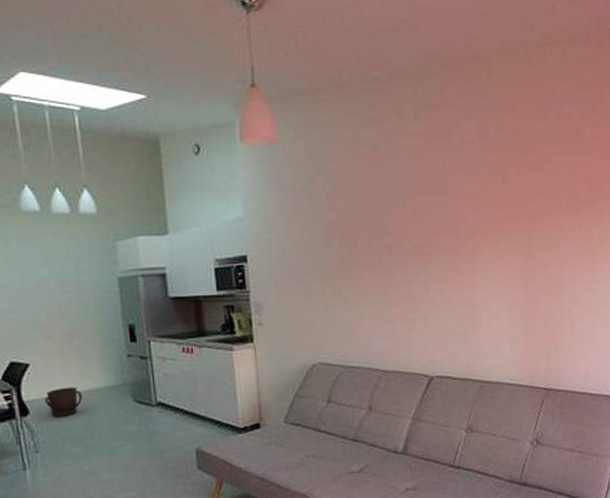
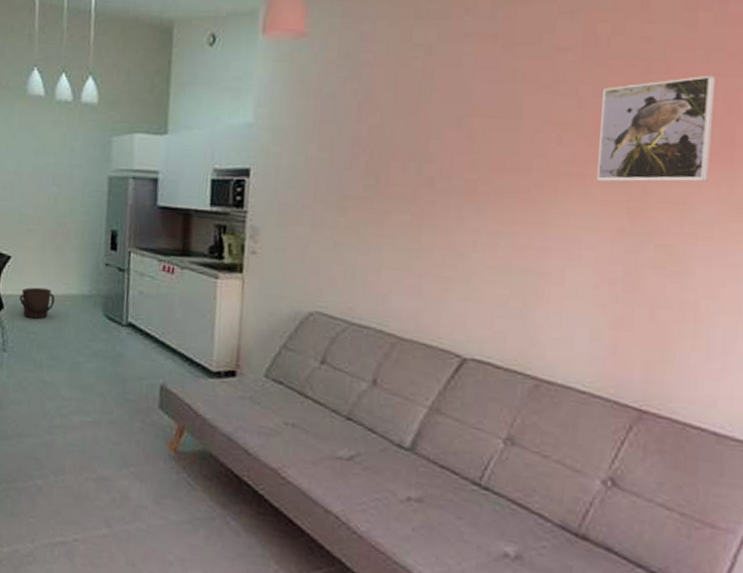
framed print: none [496,154,566,234] -> present [597,75,717,182]

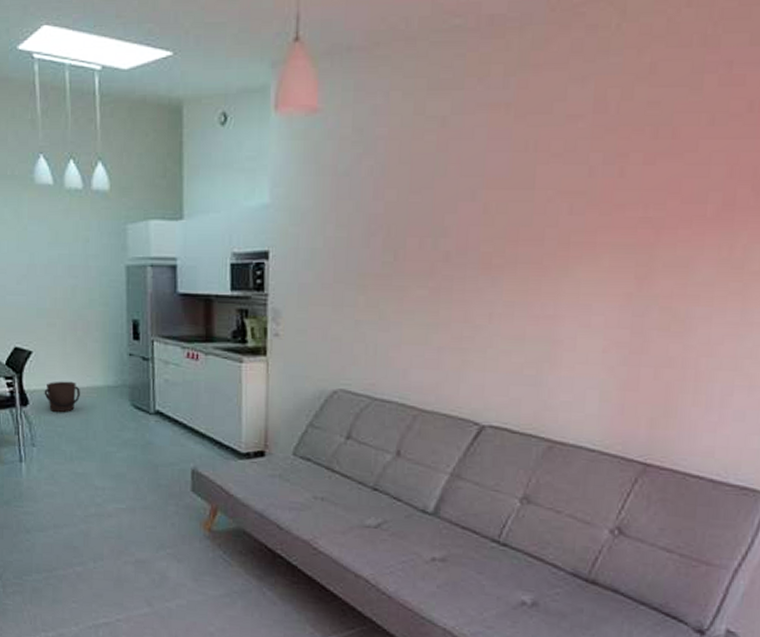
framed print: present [597,75,717,182] -> none [606,138,720,248]

